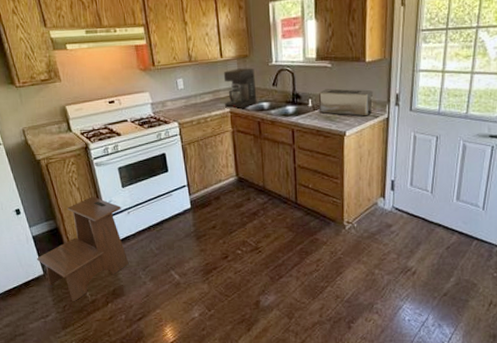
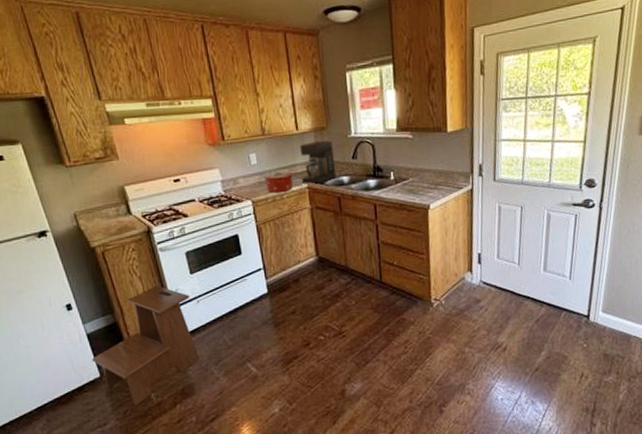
casserole: none [189,96,216,117] -> present [263,171,293,194]
toaster: present [318,88,374,118] -> none [400,160,457,190]

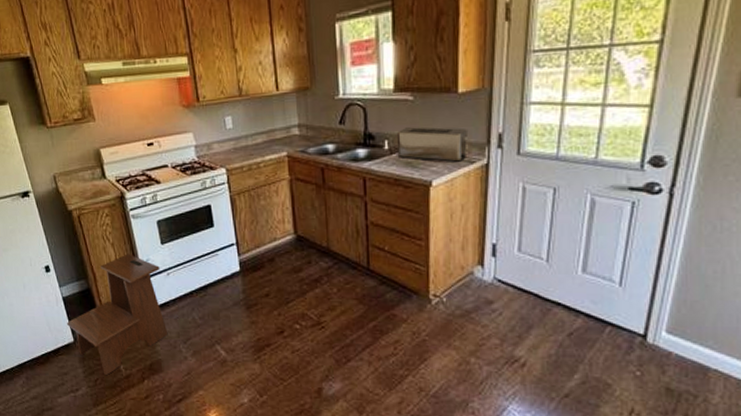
casserole: present [263,171,293,194] -> none [239,137,271,162]
coffee maker: present [299,140,337,185] -> none [279,102,320,153]
toaster: none [400,160,457,190] -> present [396,126,469,163]

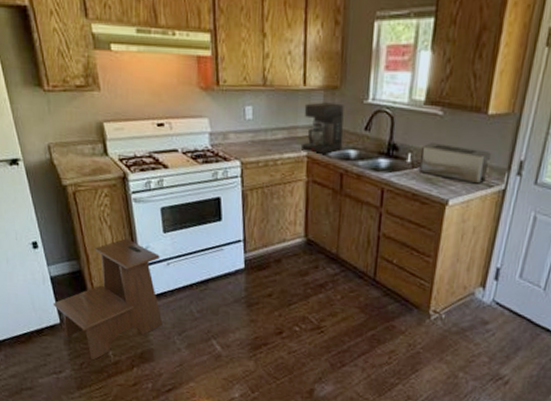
coffee maker: none [279,102,320,153] -> present [301,102,344,155]

